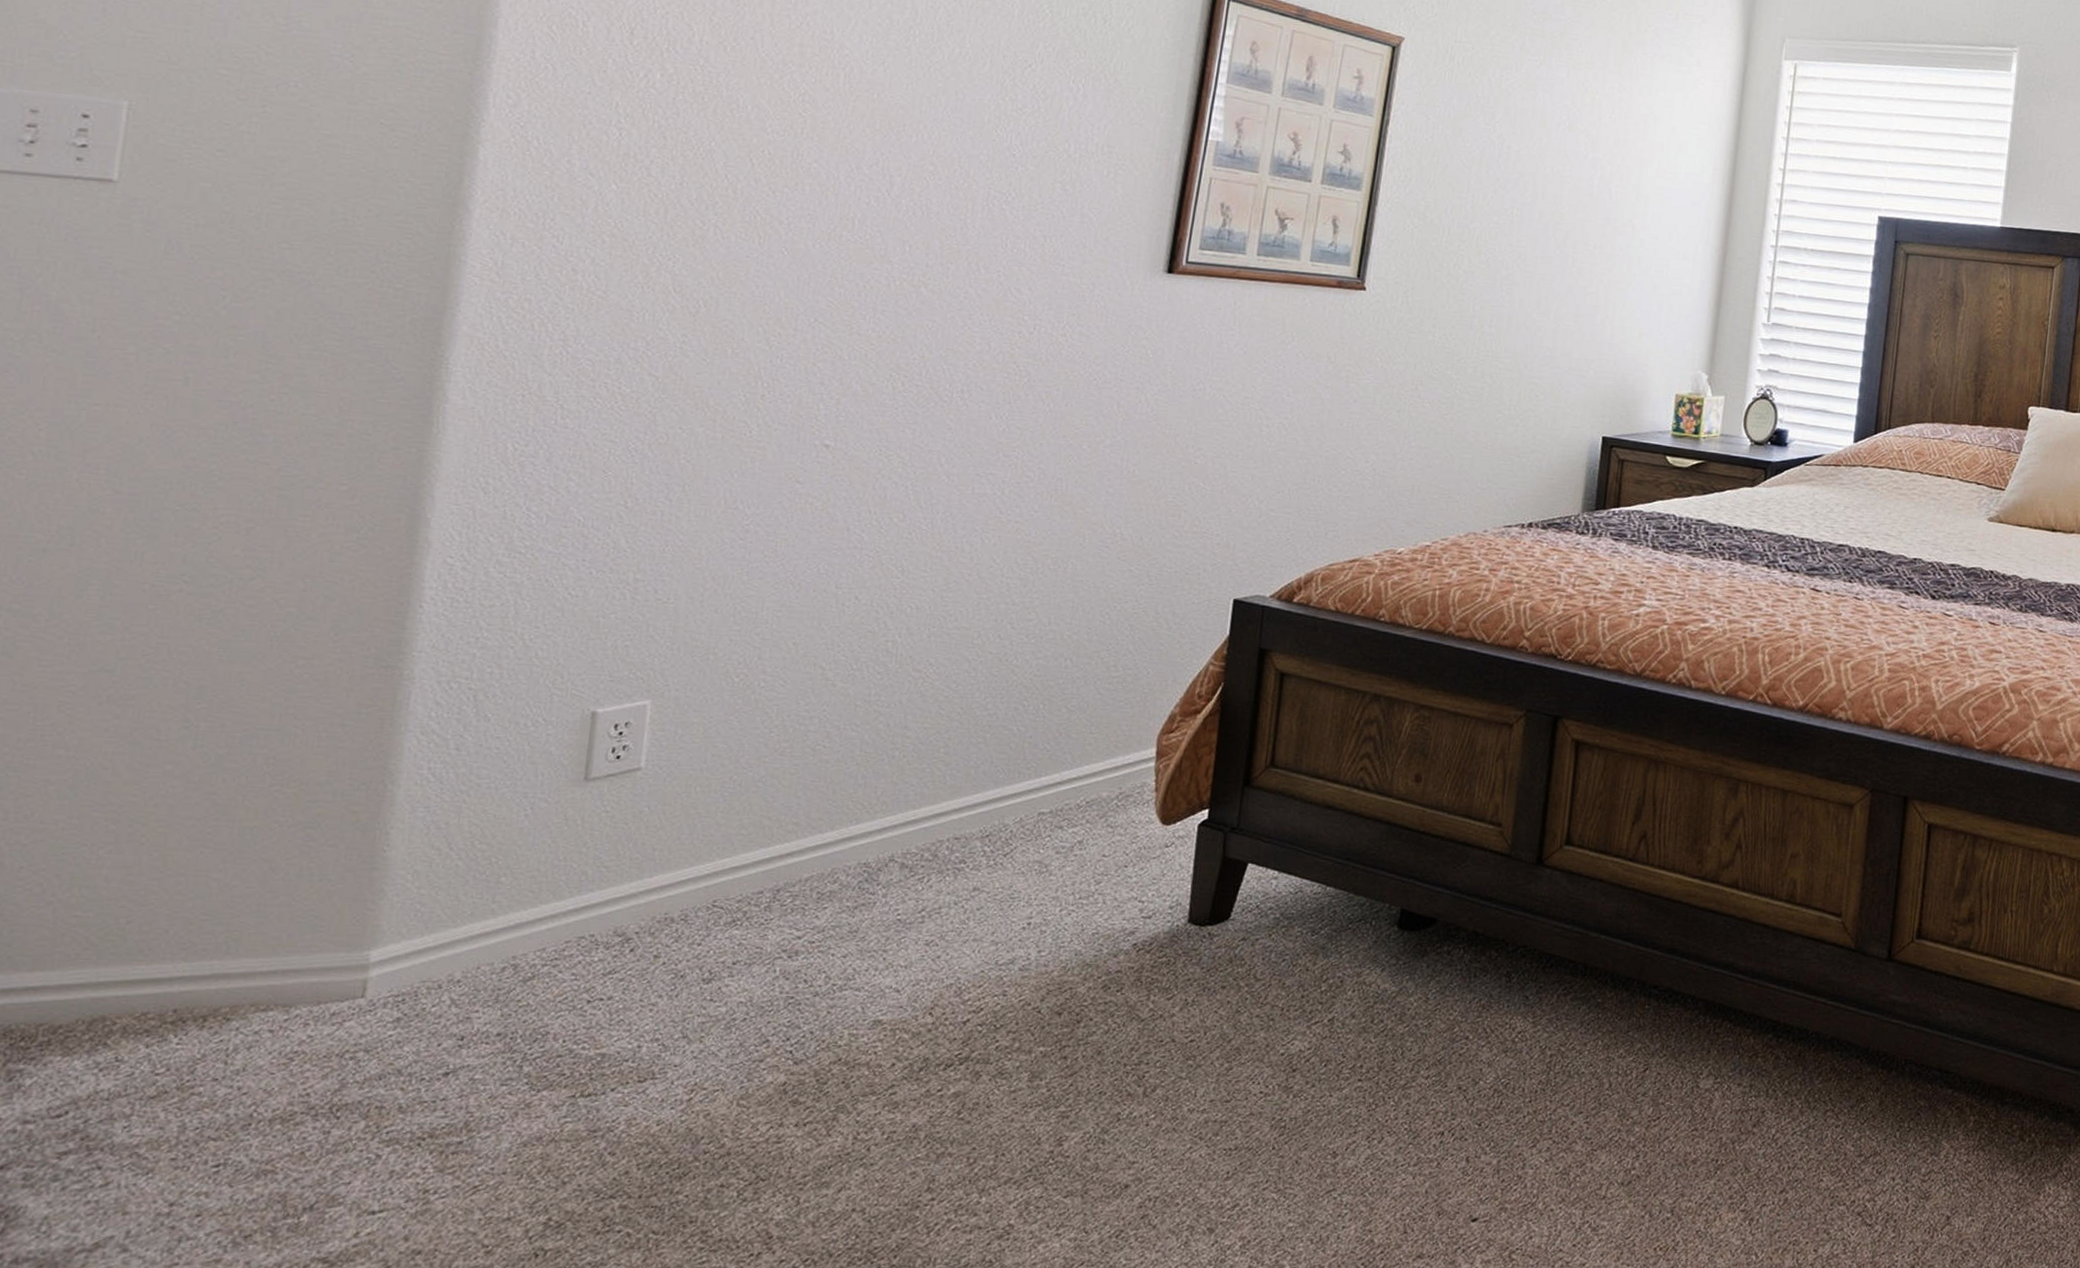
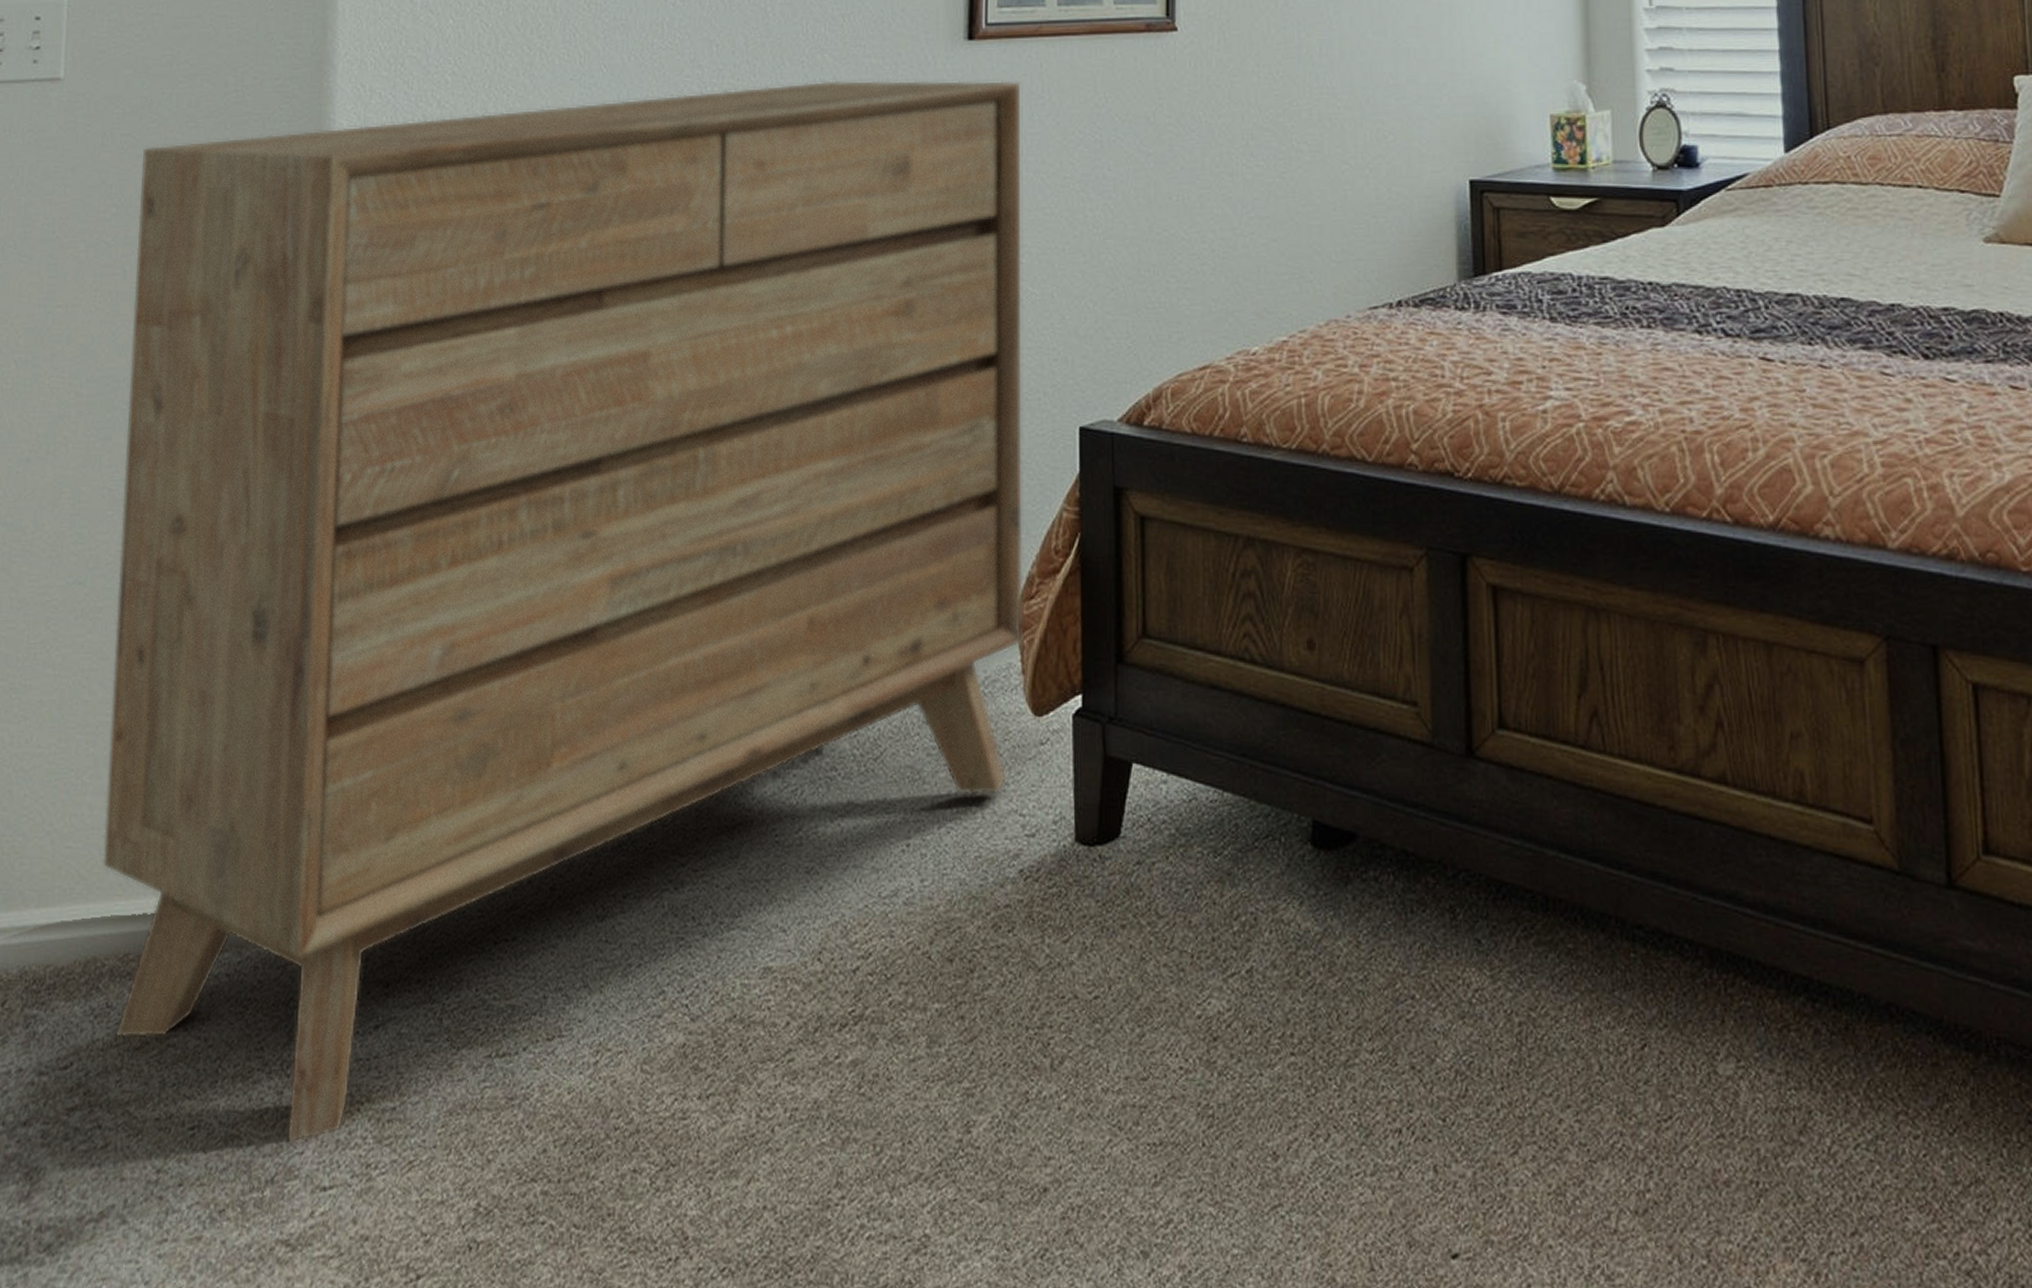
dresser: none [119,260,1214,1175] -> present [102,80,1023,1143]

